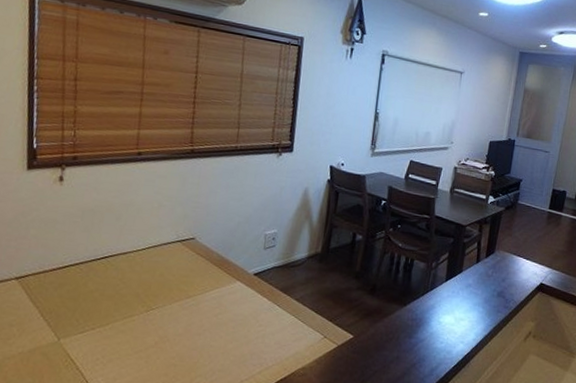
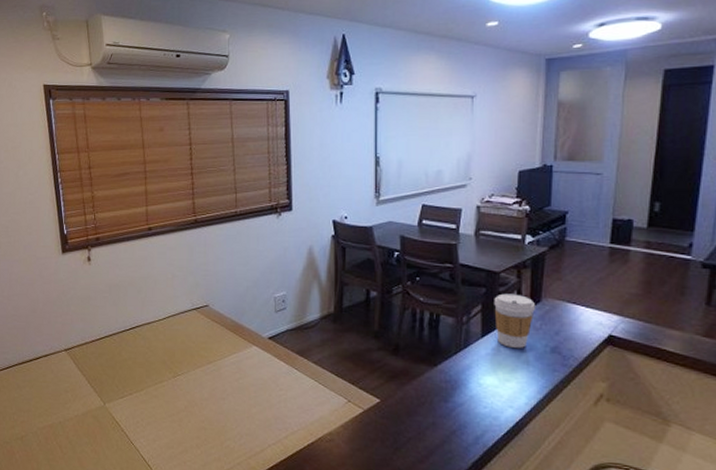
coffee cup: none [458,244,490,292] -> present [494,293,535,348]

